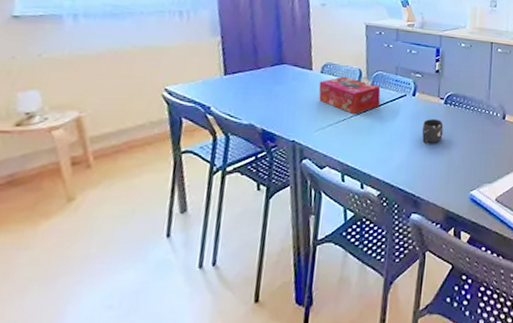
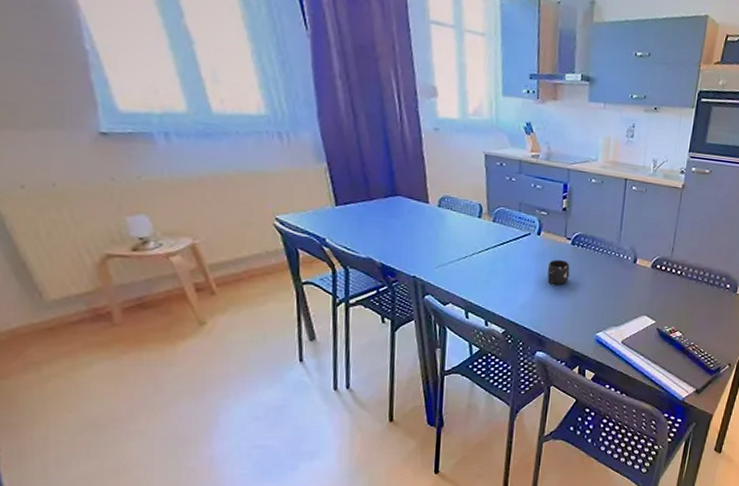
tissue box: present [318,76,381,114] -> none [437,211,503,251]

